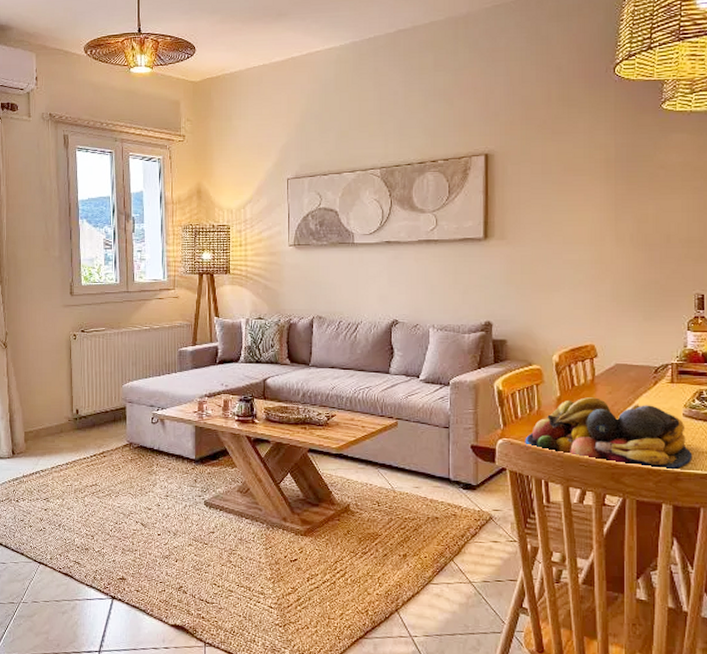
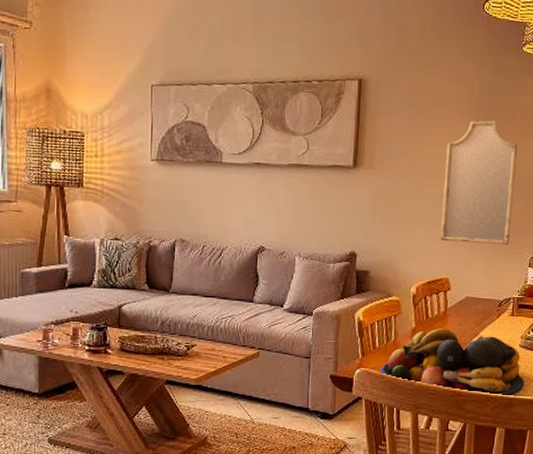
home mirror: none [582,181,665,309] -> present [441,120,518,246]

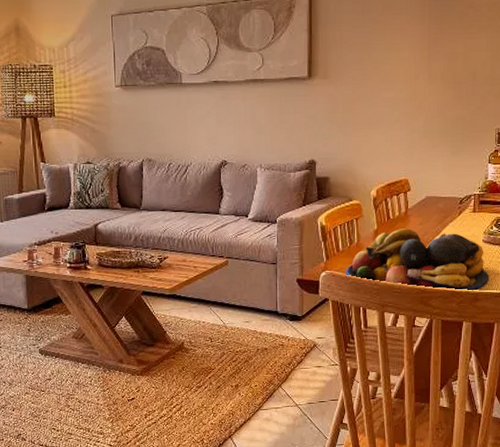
home mirror: present [441,120,518,246] -> none [398,21,472,144]

